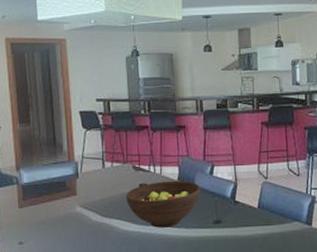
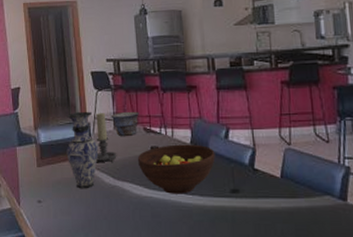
vase: none [51,150,86,227] -> present [66,111,99,188]
candle holder: none [84,151,105,201] -> present [96,112,117,163]
bowl: none [100,151,129,175] -> present [111,112,139,137]

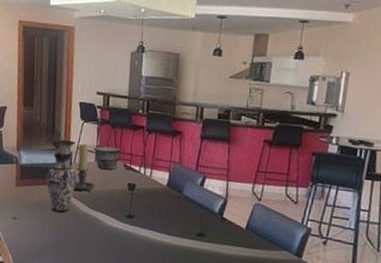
fruit bowl: present [137,144,216,194] -> none [113,184,189,231]

